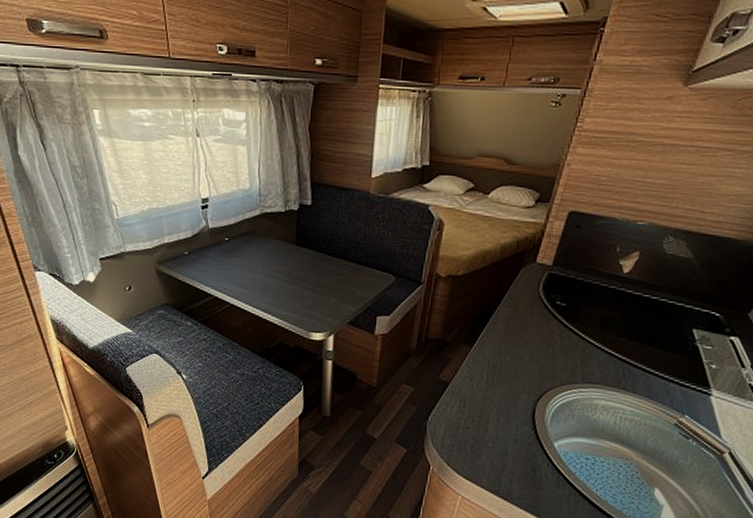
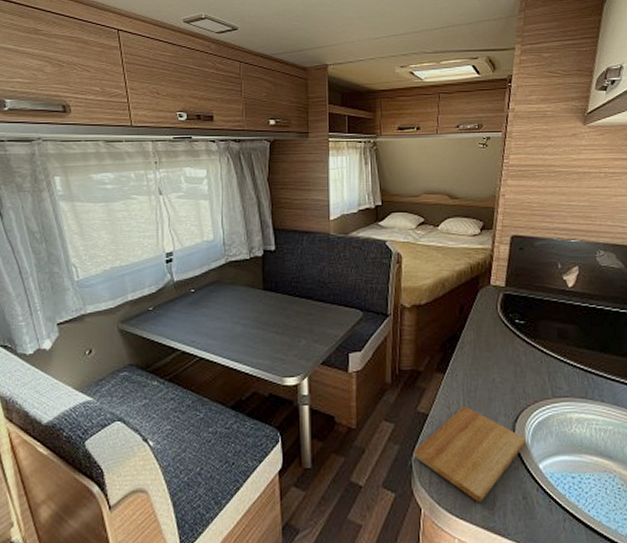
cutting board: none [429,380,545,467] -> present [413,407,526,502]

